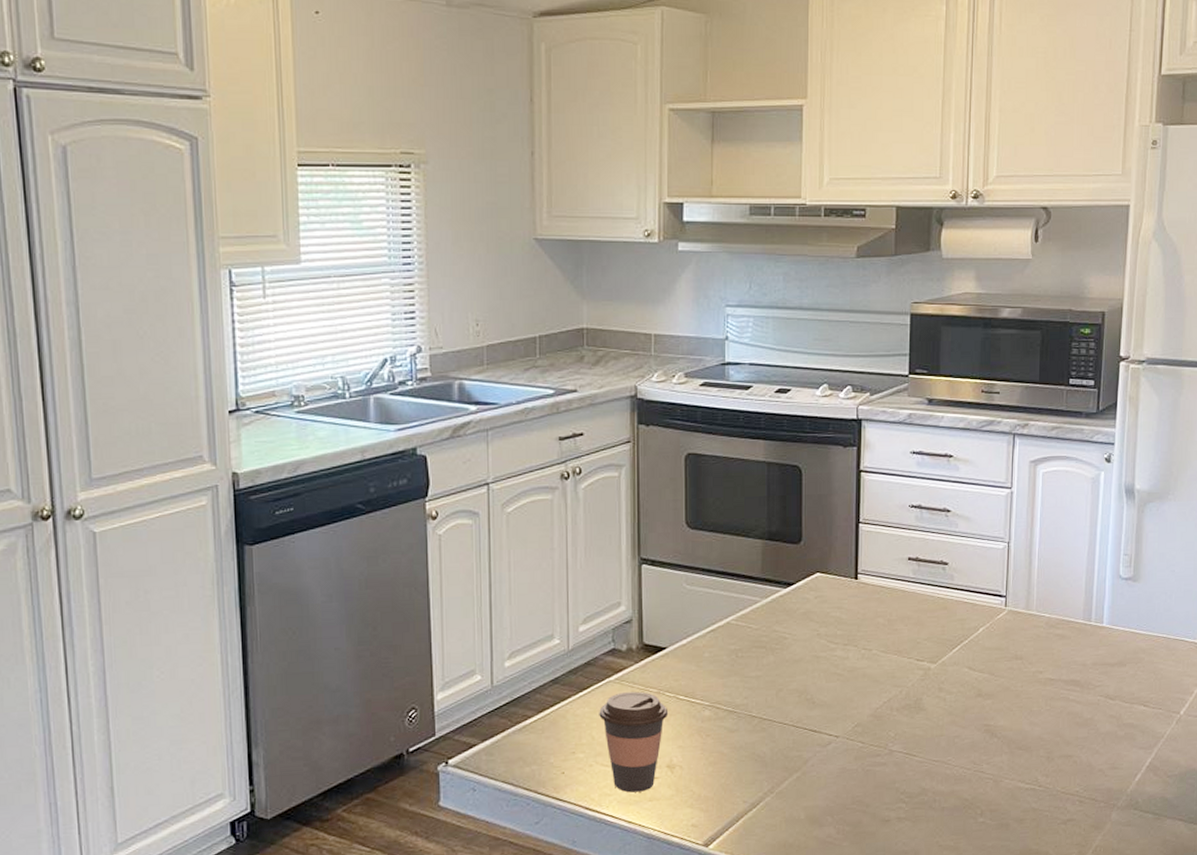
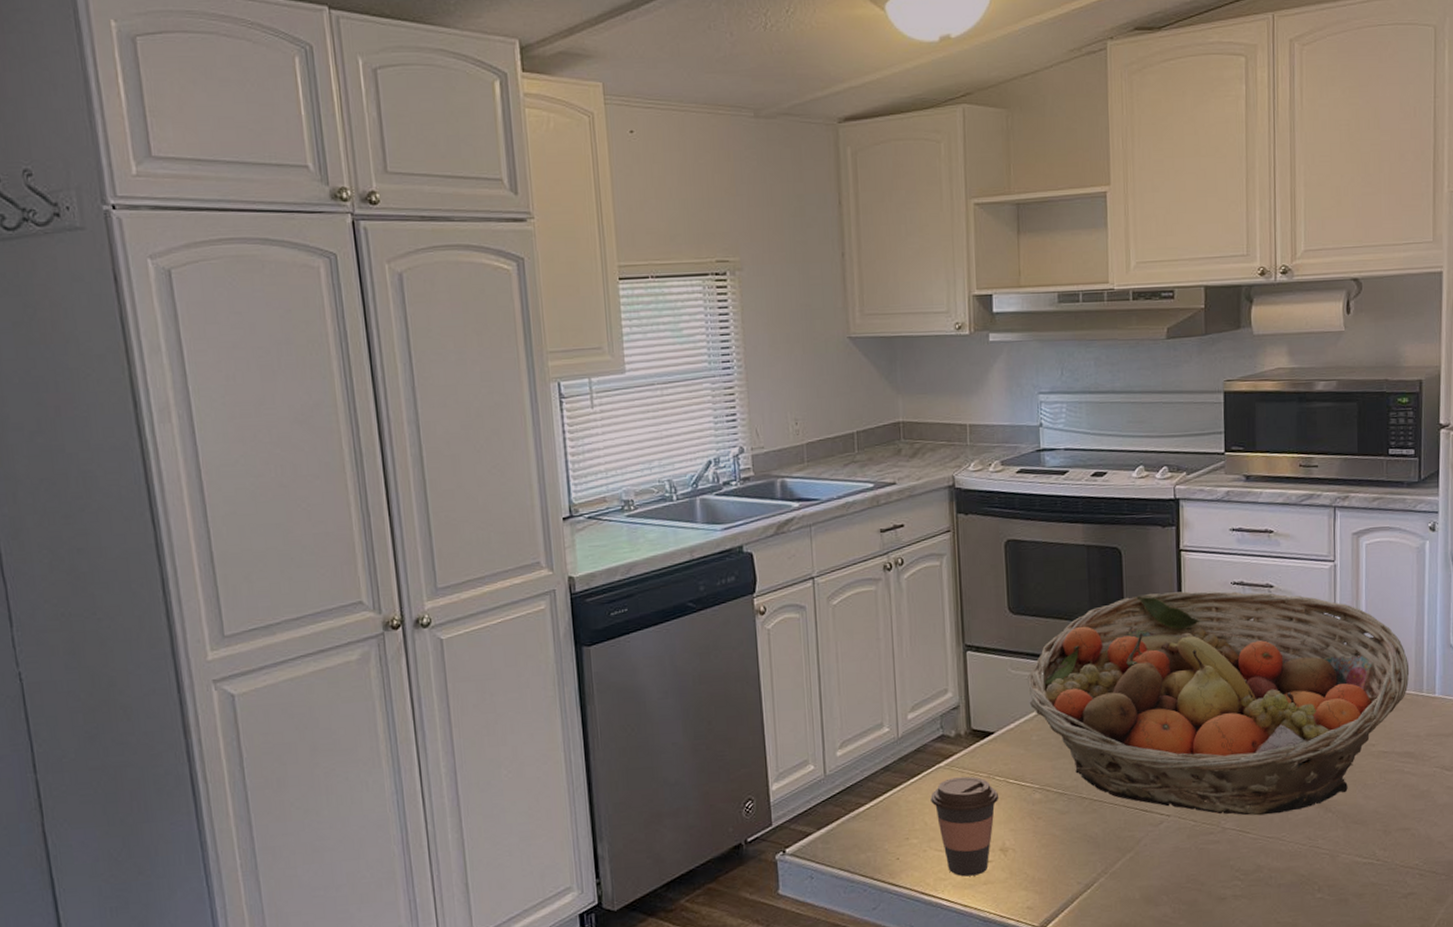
fruit basket: none [701,512,1079,739] -> present [1026,591,1410,816]

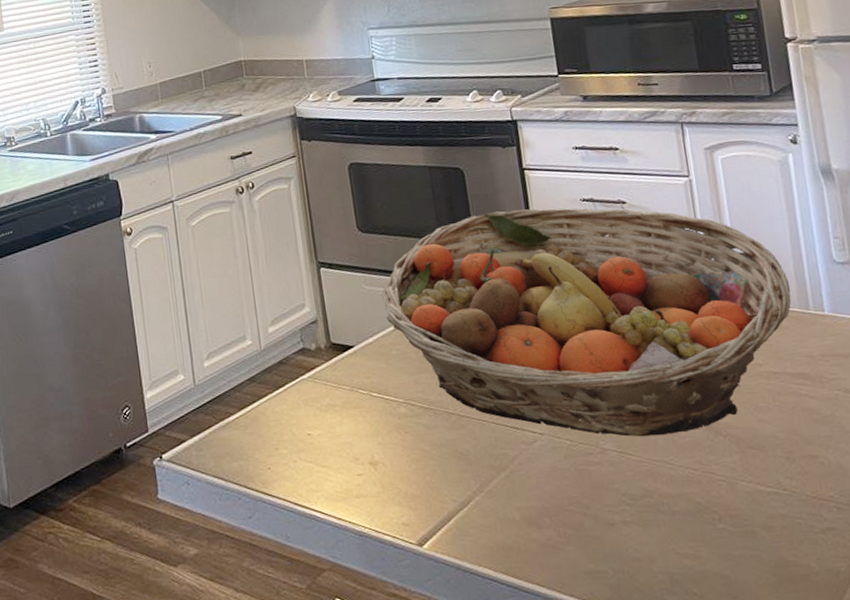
coffee cup: present [930,776,999,877] -> none [296,389,364,489]

